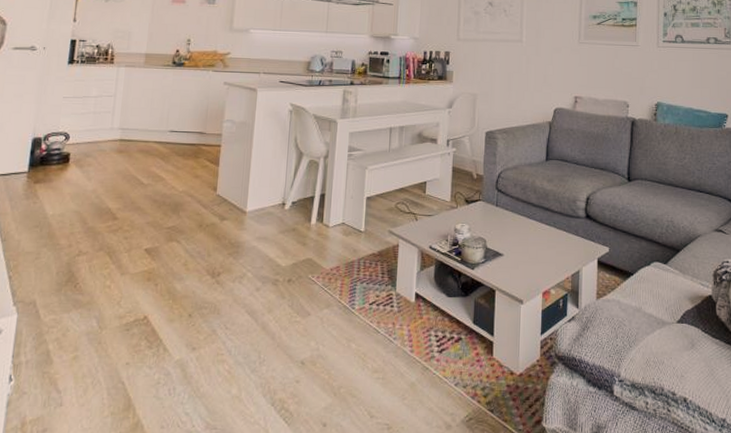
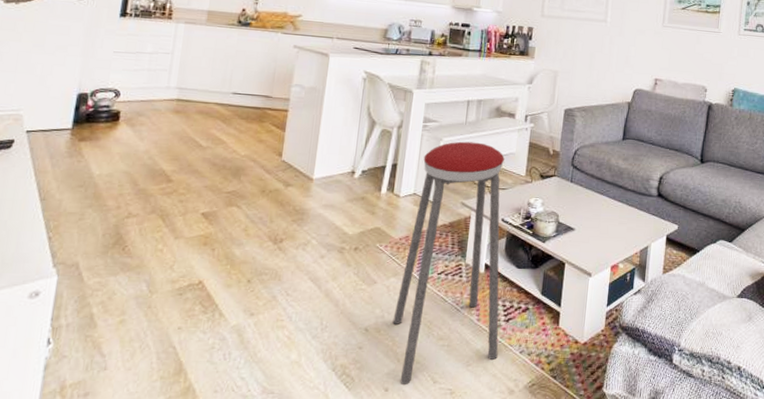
music stool: none [328,169,433,419] -> present [393,141,504,384]

